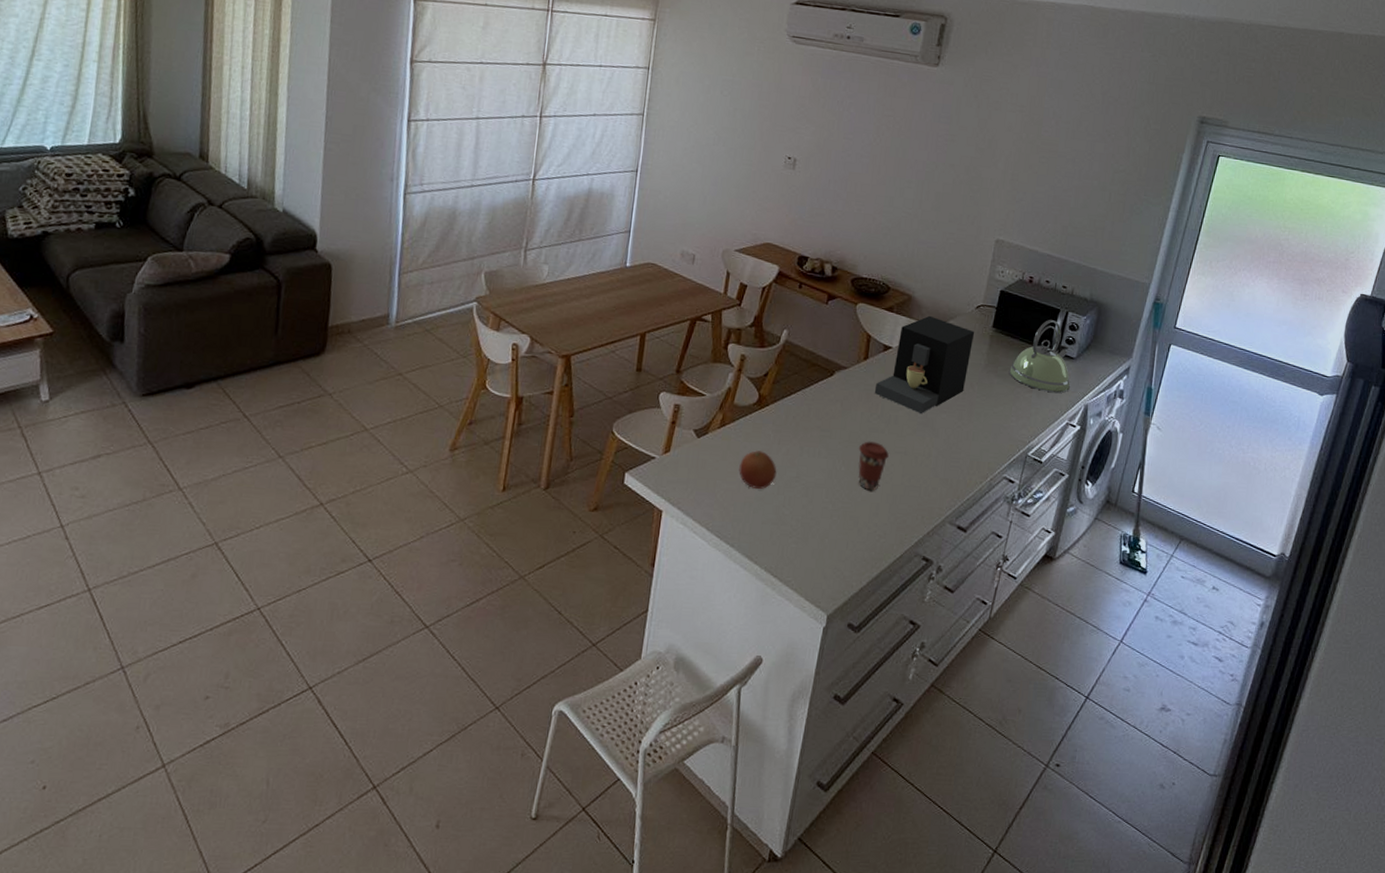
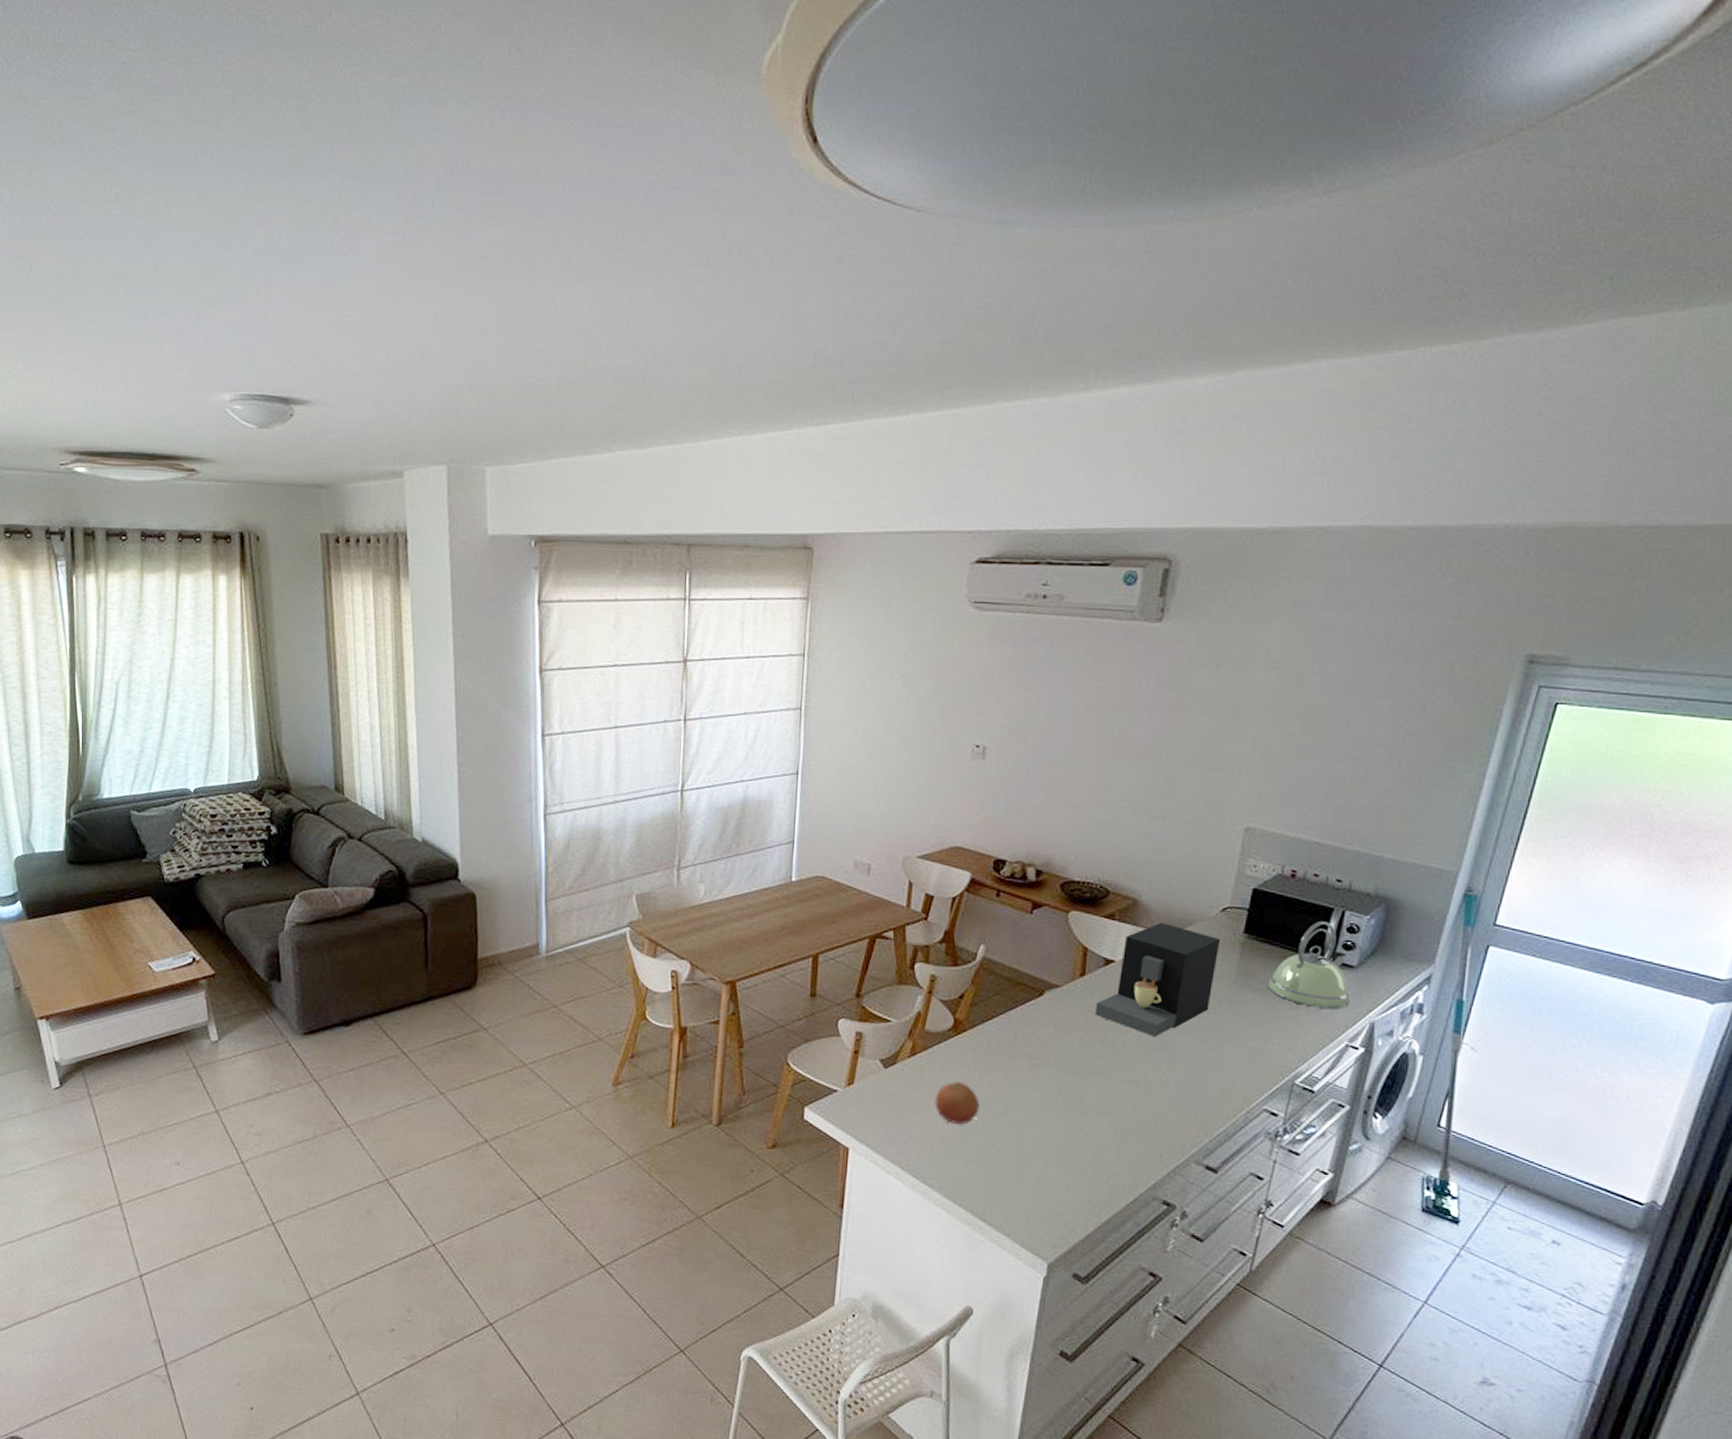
coffee cup: present [858,441,889,491] -> none [1077,1069,1116,1126]

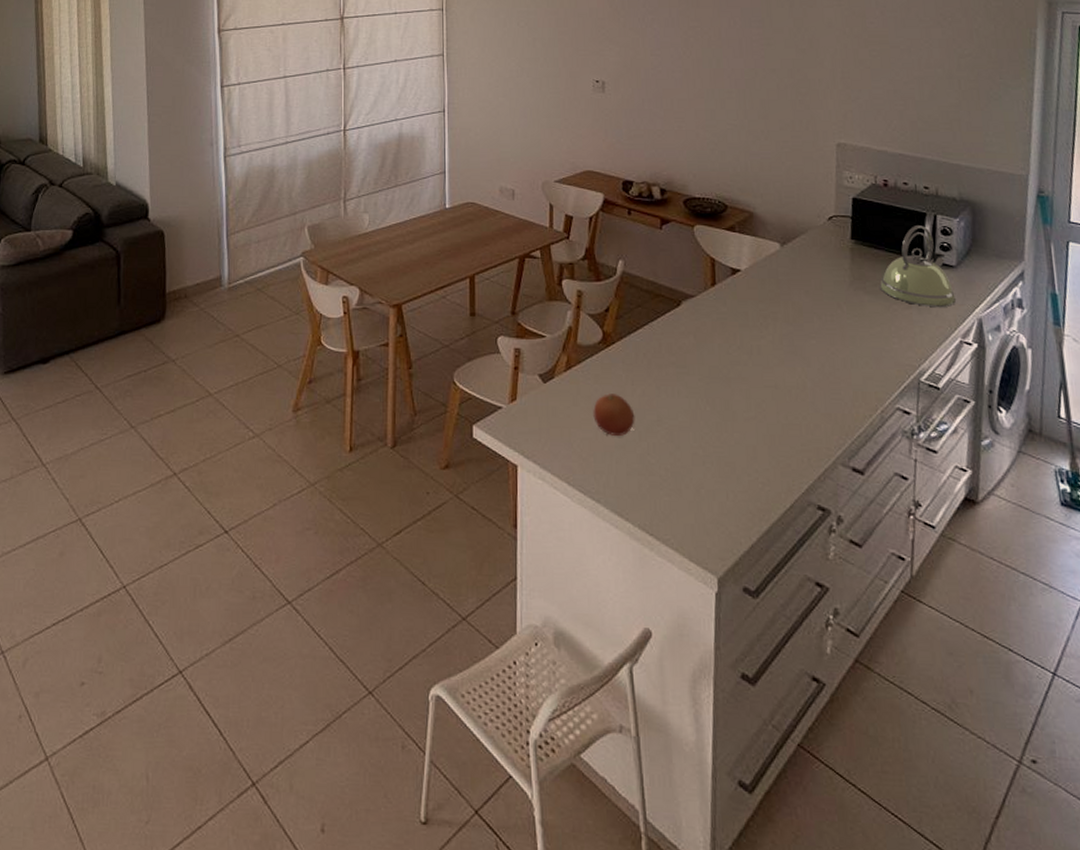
coffee maker: present [1094,922,1221,1038] -> none [729,232,832,342]

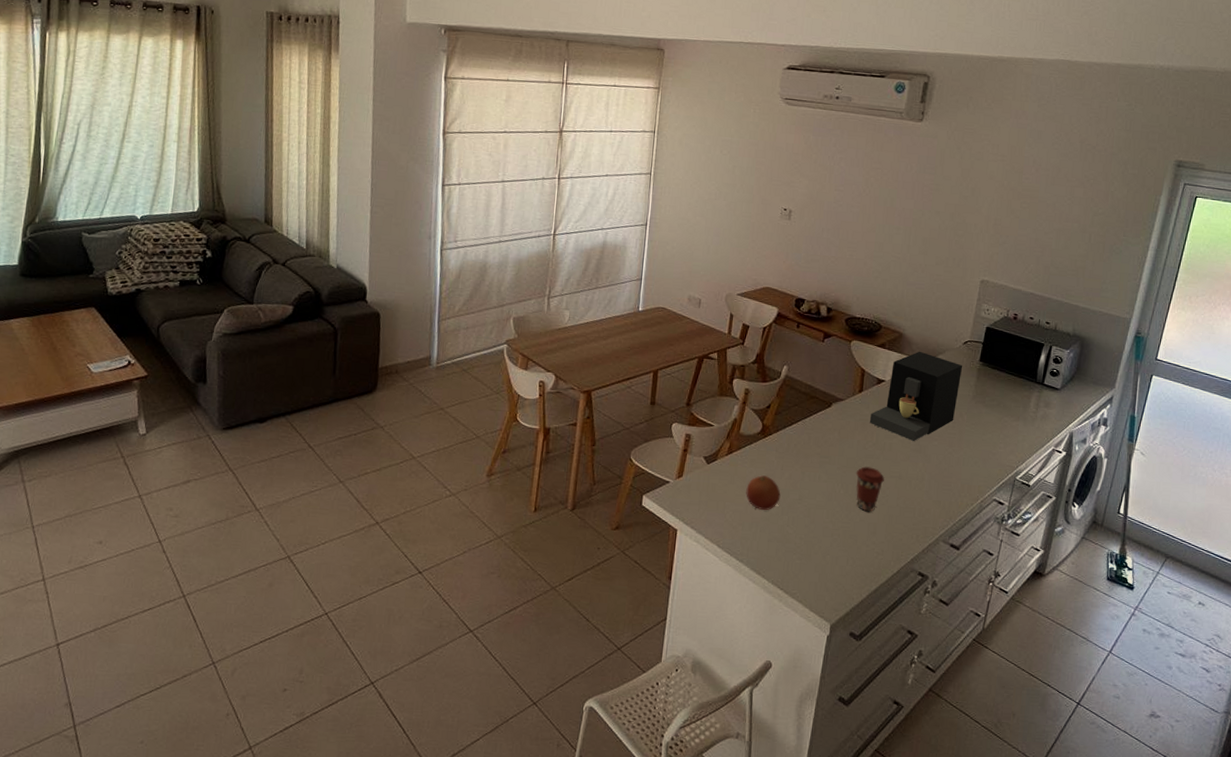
coffee cup: none [721,376,758,432] -> present [856,466,884,512]
coffee maker: none [729,232,832,342] -> present [869,351,963,442]
kettle: present [880,226,957,307] -> none [996,354,1056,421]

